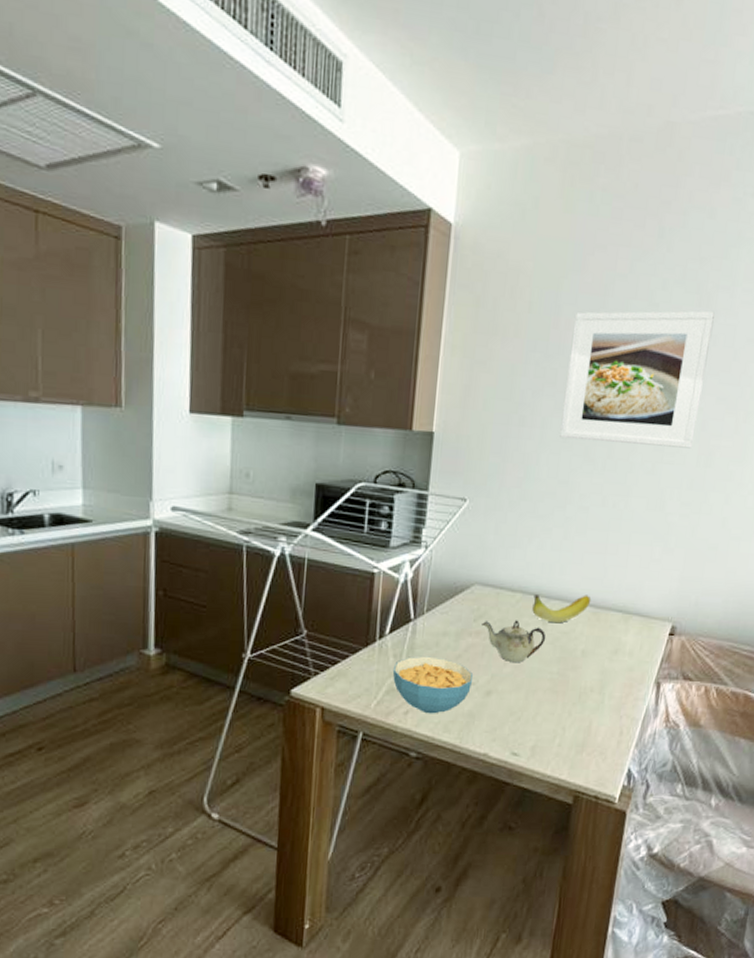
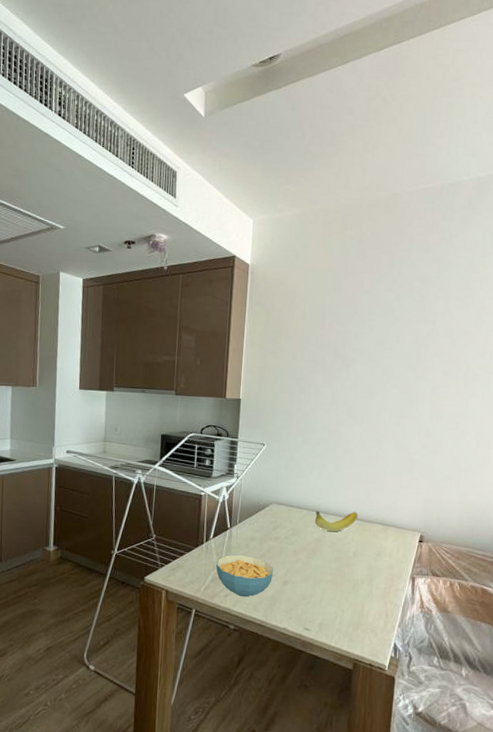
teapot: present [482,620,546,663] -> none [279,529,326,561]
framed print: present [560,310,715,449] -> none [329,313,436,407]

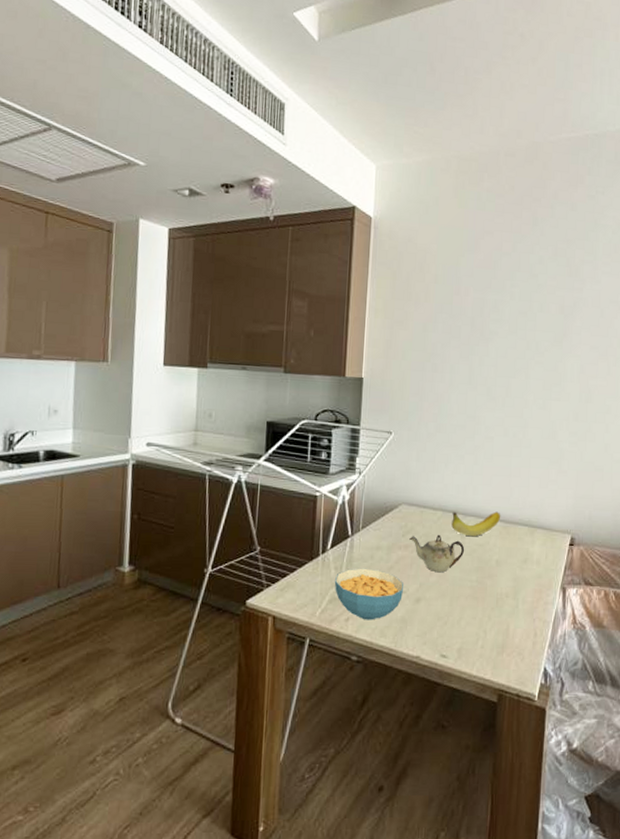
teapot: none [279,529,326,561] -> present [409,534,465,573]

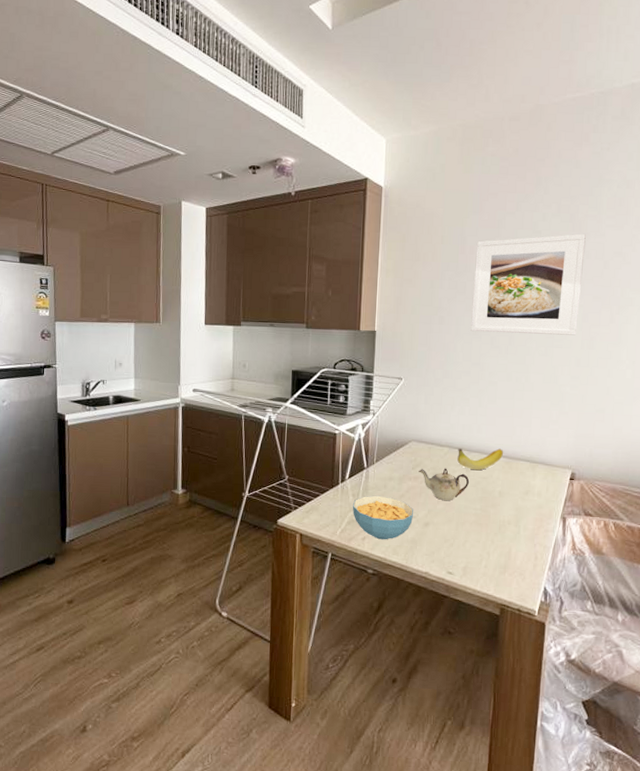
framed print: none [466,279,582,388] -> present [471,233,586,335]

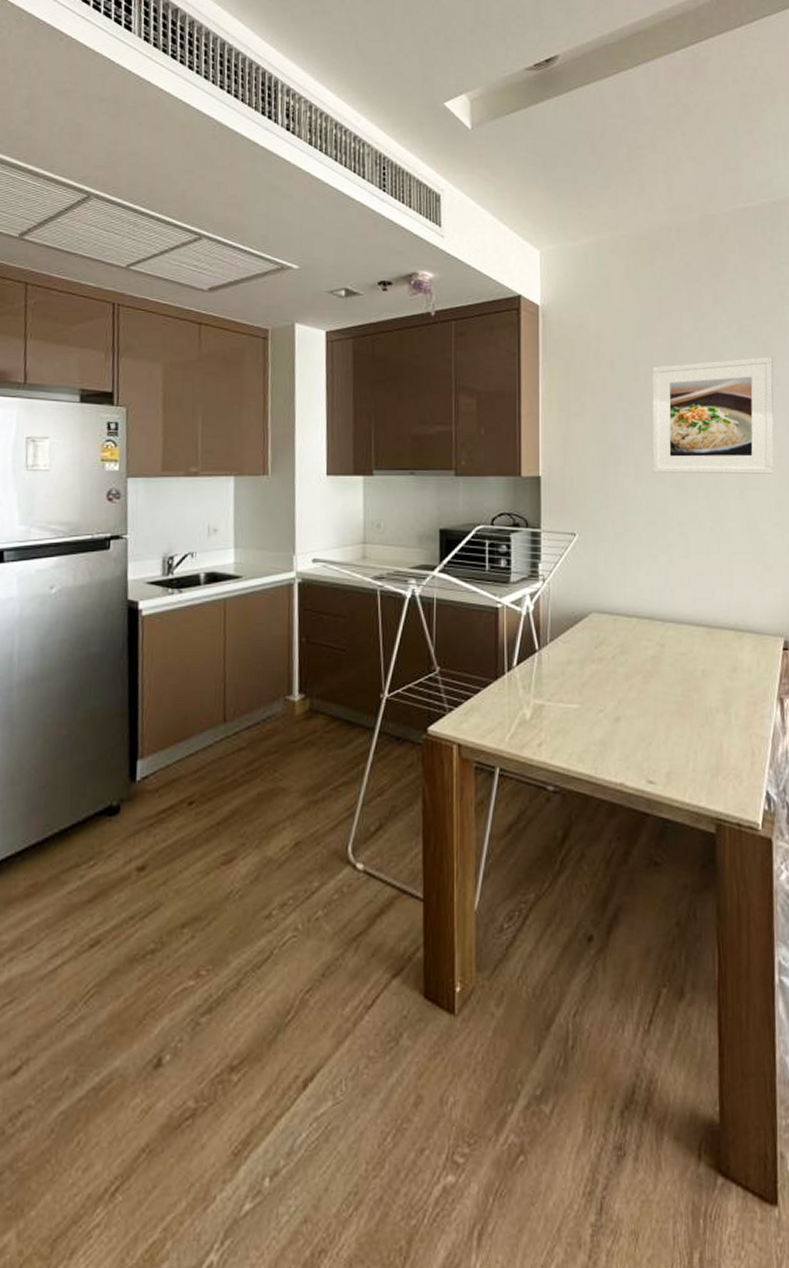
cereal bowl: present [352,495,413,540] -> none [523,685,600,745]
teapot: present [418,468,470,501] -> none [603,644,666,687]
fruit: present [457,448,504,471] -> none [649,615,704,645]

